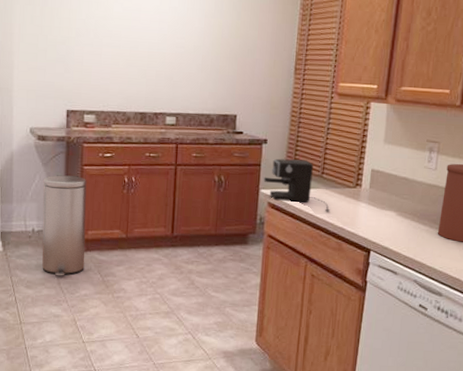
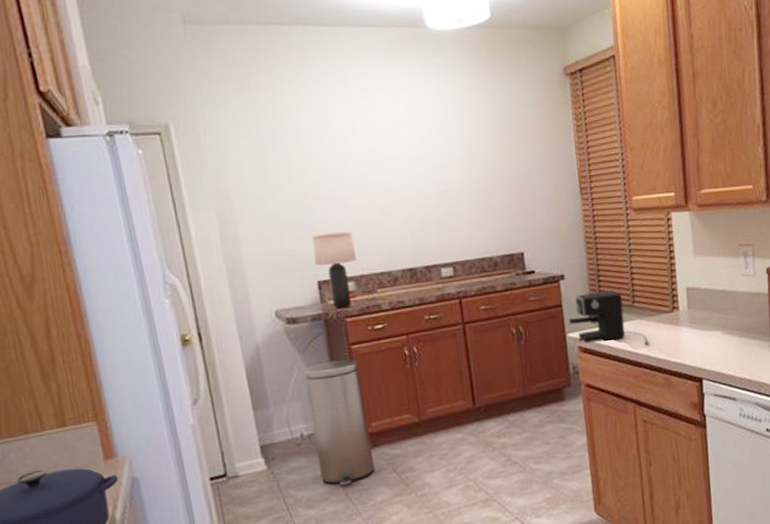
table lamp: none [67,72,101,135] -> present [312,232,357,309]

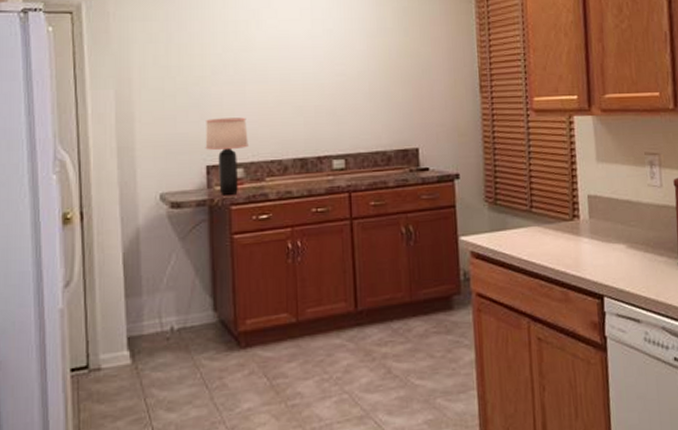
pedal bin: present [303,359,375,486] -> none [181,249,245,388]
coffee maker: present [568,290,650,346] -> none [461,193,548,255]

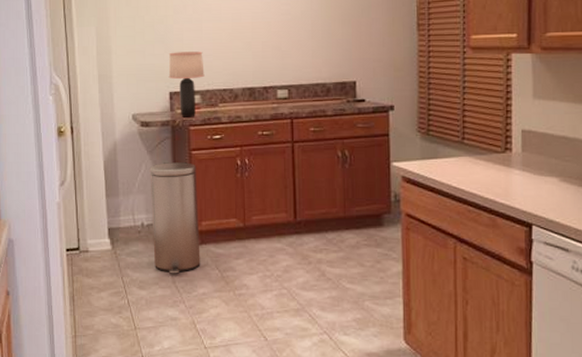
pedal bin: none [181,249,245,388] -> present [149,162,201,274]

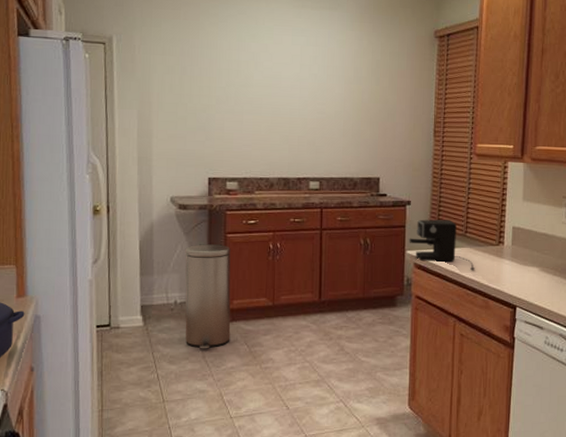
table lamp: present [168,51,205,117] -> none [208,140,243,202]
coffee maker: none [394,125,478,184] -> present [409,219,476,271]

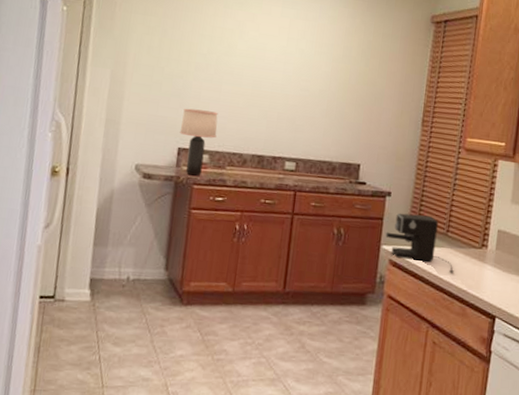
pedal bin: present [185,244,231,349] -> none [134,218,194,333]
table lamp: none [208,140,243,202] -> present [179,108,218,176]

